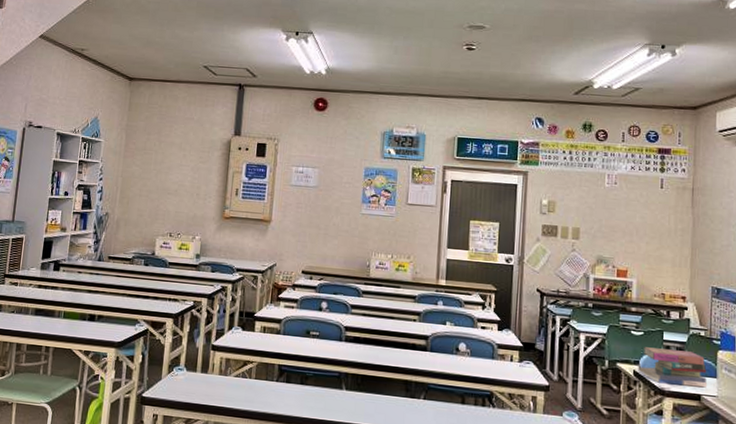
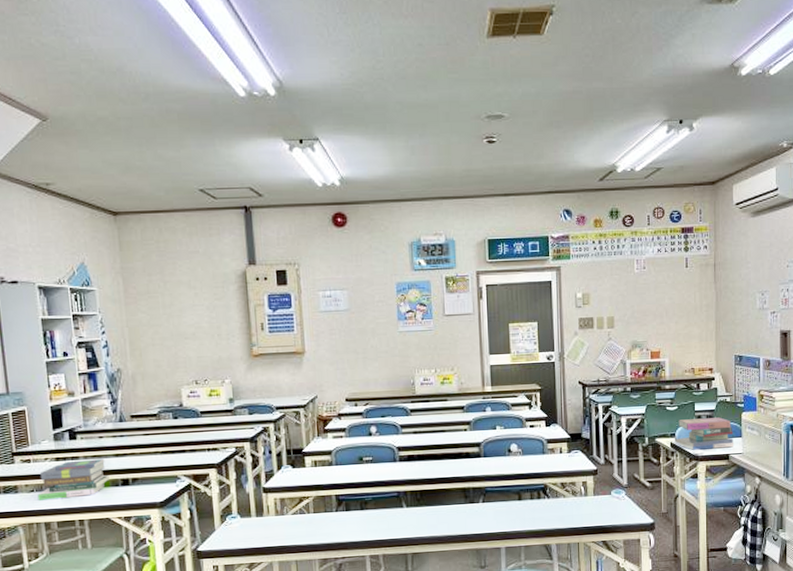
books: none [16,290,79,325] -> present [37,459,109,501]

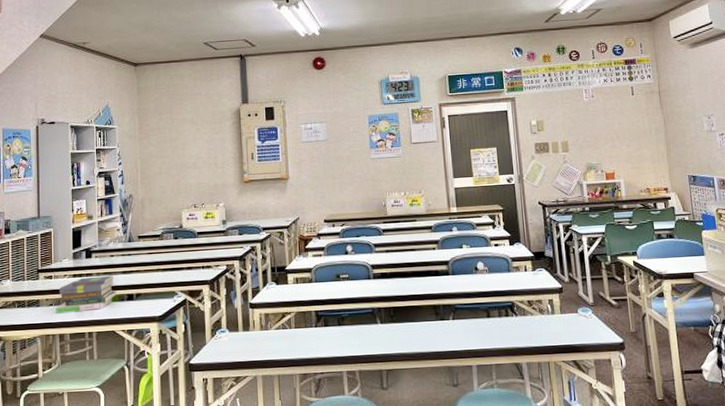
books: present [675,417,735,450] -> none [637,236,698,268]

